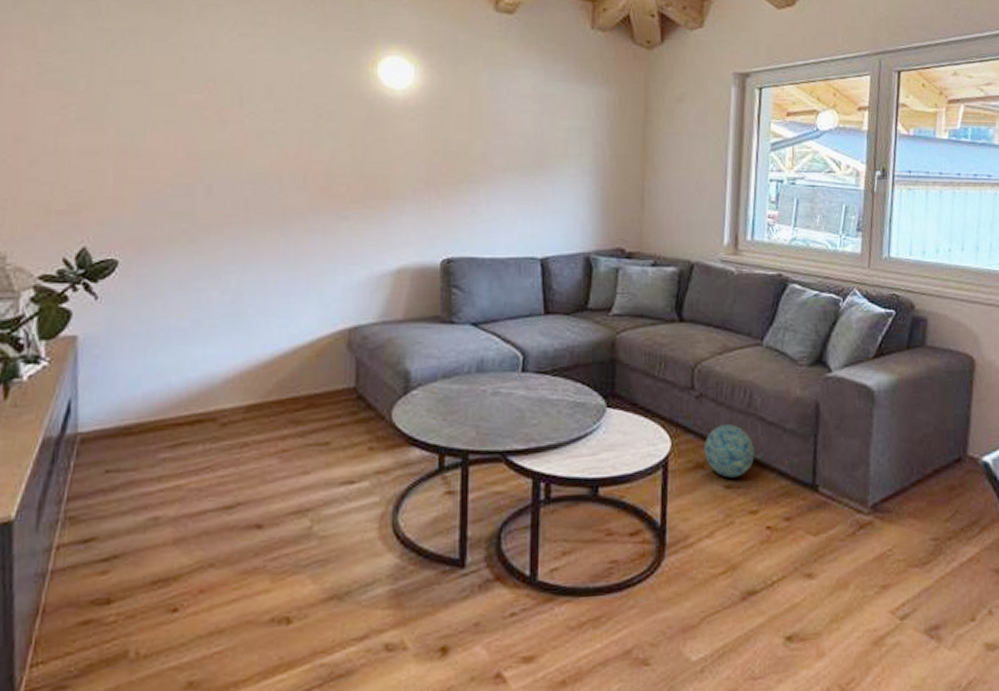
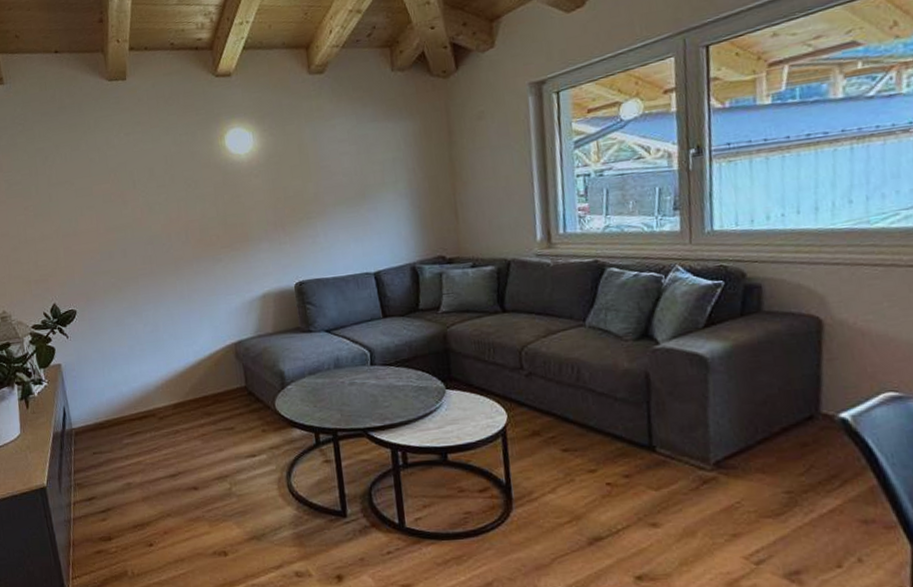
ball: present [703,424,755,478] -> none [538,397,588,443]

